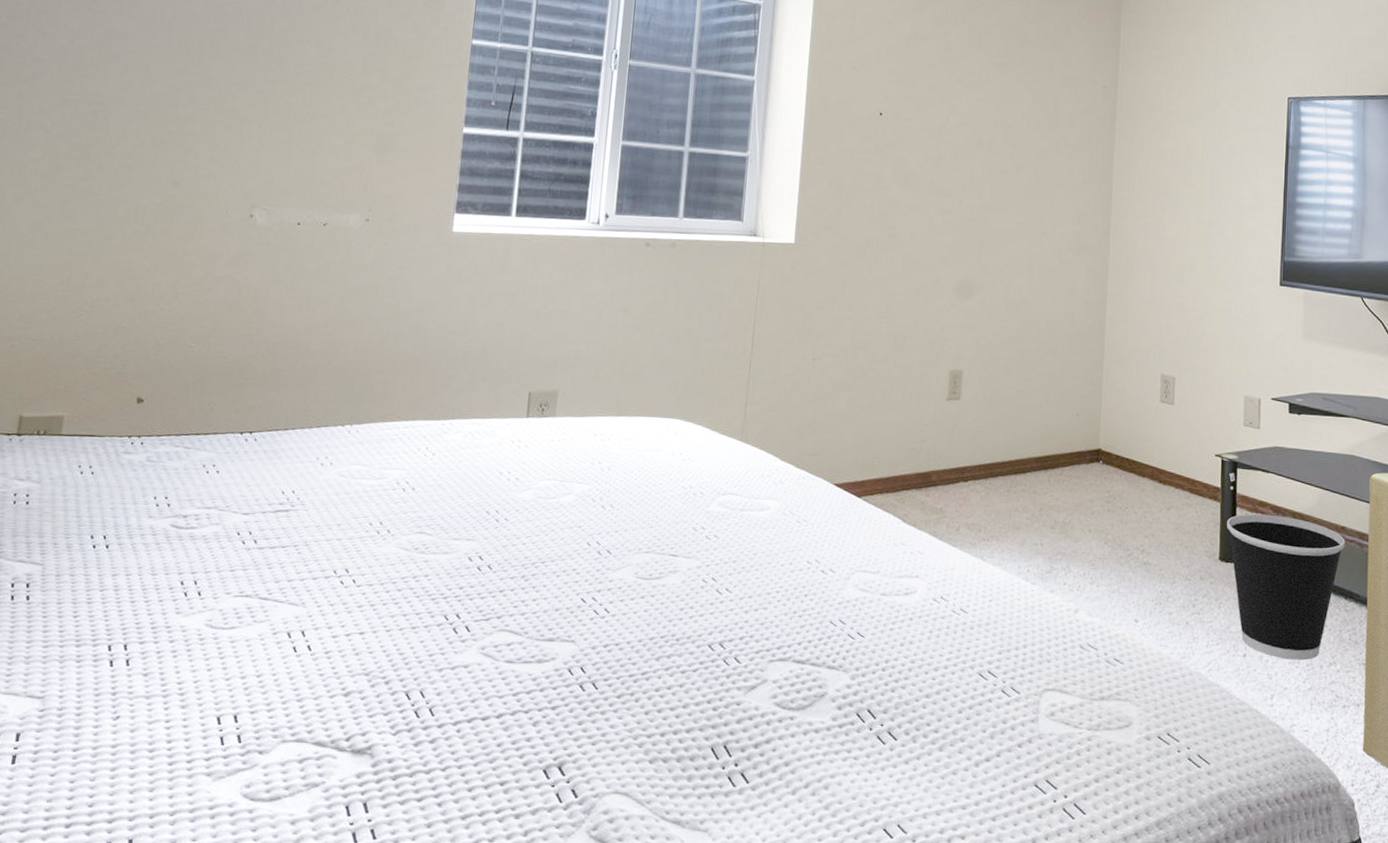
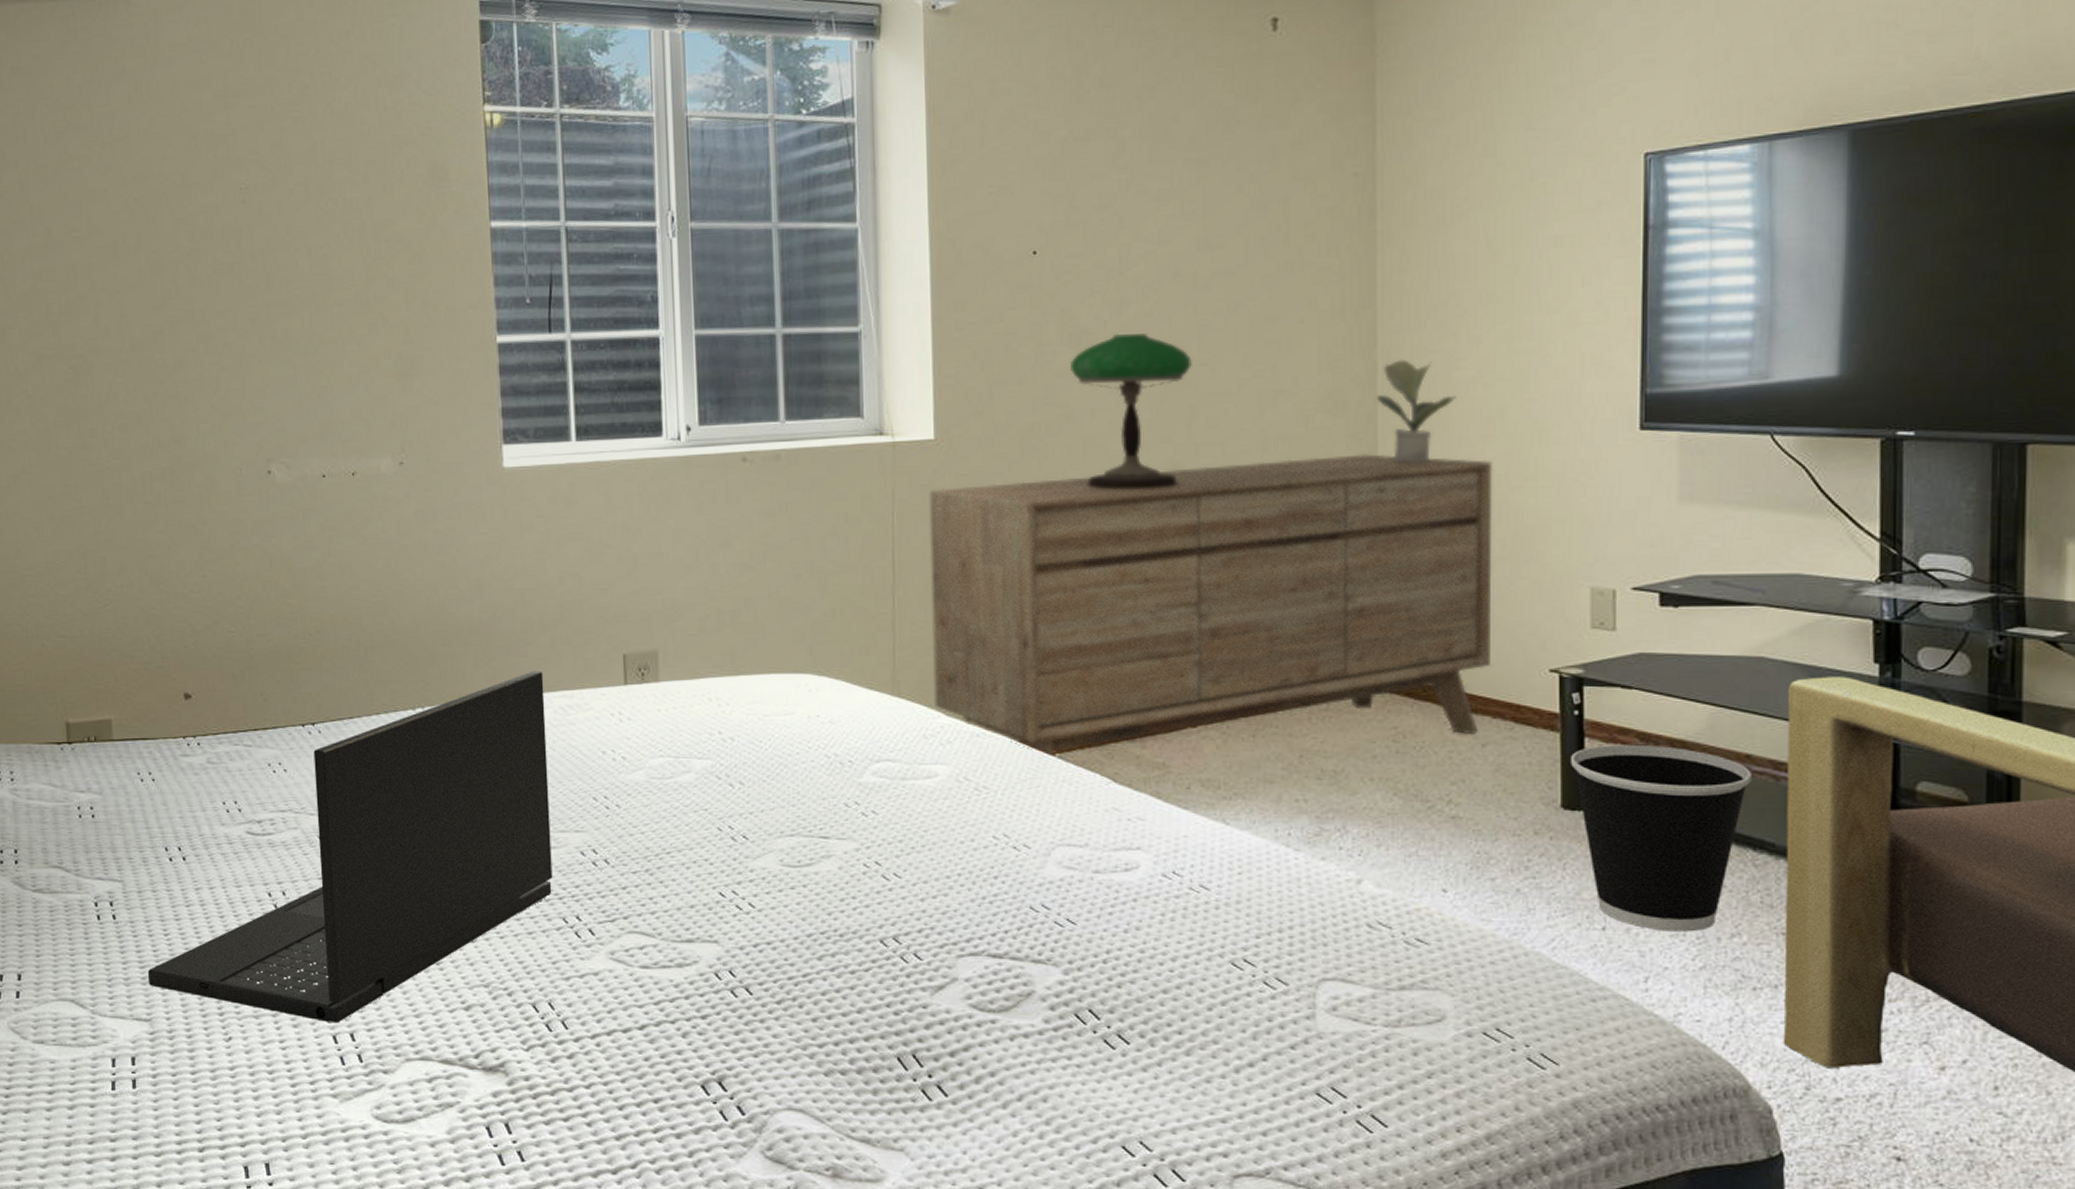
laptop: none [48,400,460,706] -> present [147,670,553,1024]
sideboard: none [773,281,1184,501] -> present [929,454,1493,756]
table lamp: none [899,179,985,297] -> present [1070,333,1192,490]
potted plant: none [1109,219,1162,295] -> present [1376,359,1456,463]

